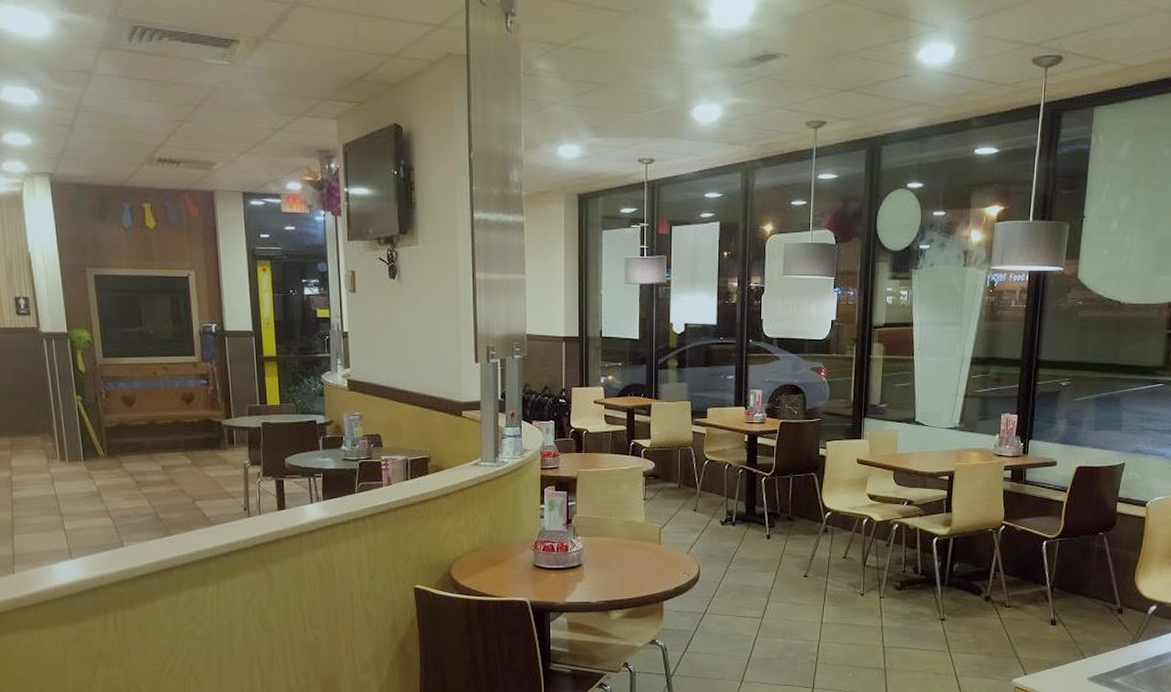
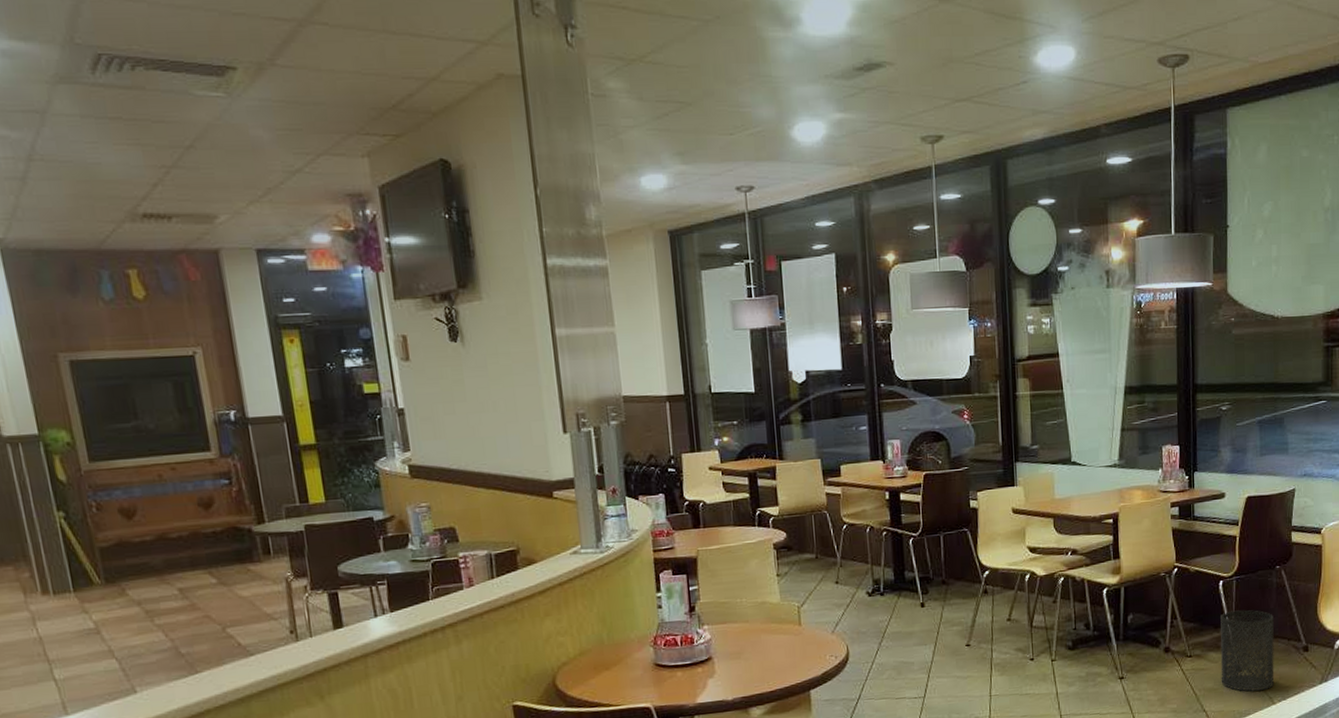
trash can: none [1036,569,1092,644] -> present [1220,610,1275,692]

